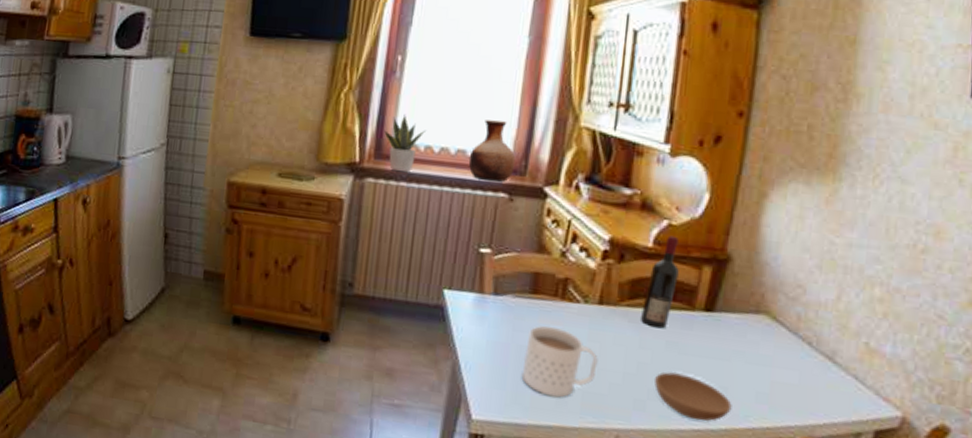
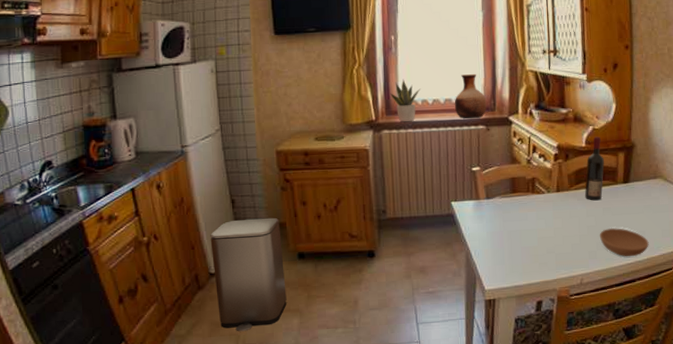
pedal bin: none [126,259,218,401] -> present [210,217,287,332]
mug: present [521,326,598,398] -> none [513,213,562,262]

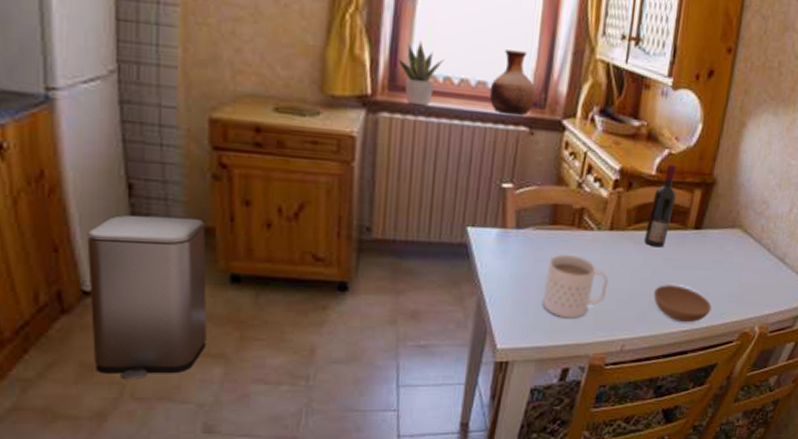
mug: none [513,213,562,262] -> present [542,254,609,319]

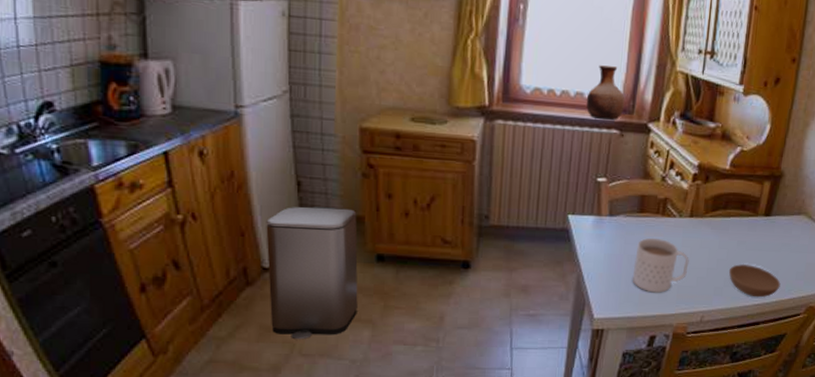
potted plant: present [398,40,445,106] -> none [510,59,549,114]
wine bottle: present [643,163,677,248] -> none [719,159,748,232]

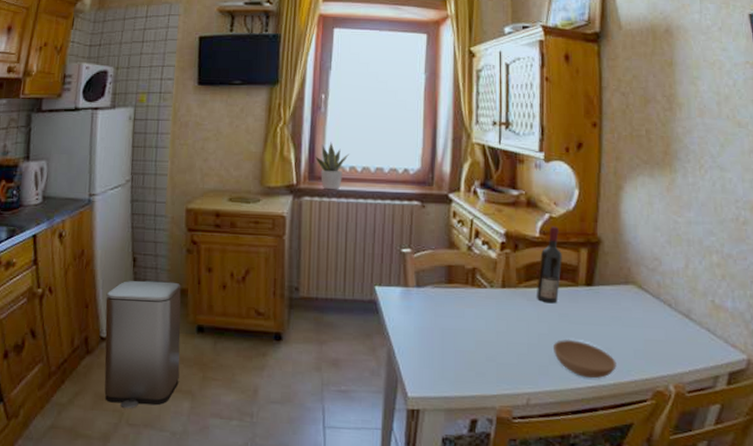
potted plant: none [510,59,549,114] -> present [315,141,350,190]
vase: present [586,65,625,120] -> none [386,142,424,192]
mug: present [632,237,689,293] -> none [446,309,506,371]
wine bottle: none [719,159,748,232] -> present [536,226,562,304]

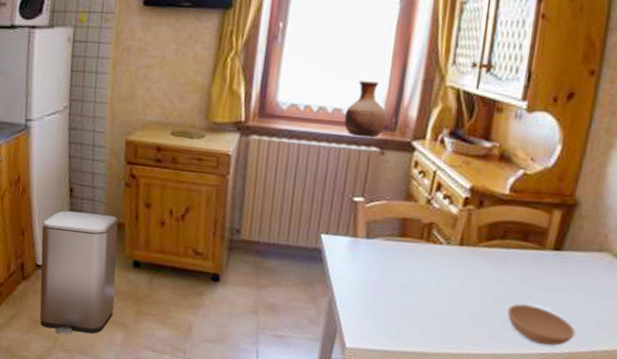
potted plant: present [315,141,350,190] -> none [267,76,306,130]
vase: none [386,142,424,192] -> present [344,81,387,137]
wine bottle: present [536,226,562,304] -> none [496,183,532,266]

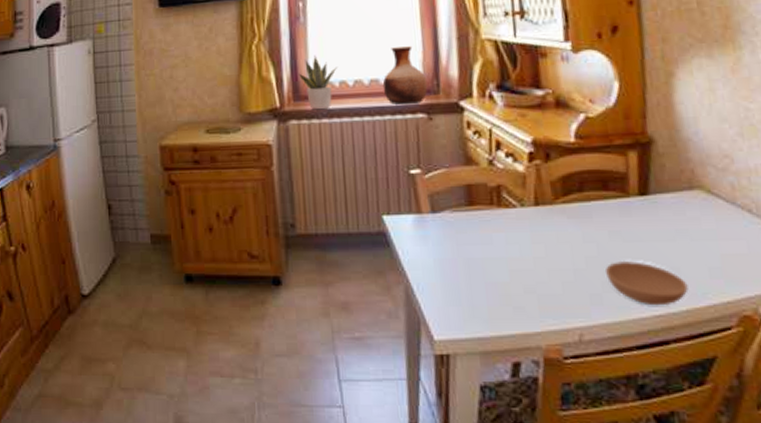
pedal bin: present [39,211,118,336] -> none [83,228,171,372]
potted plant: none [267,76,306,130] -> present [299,54,338,110]

